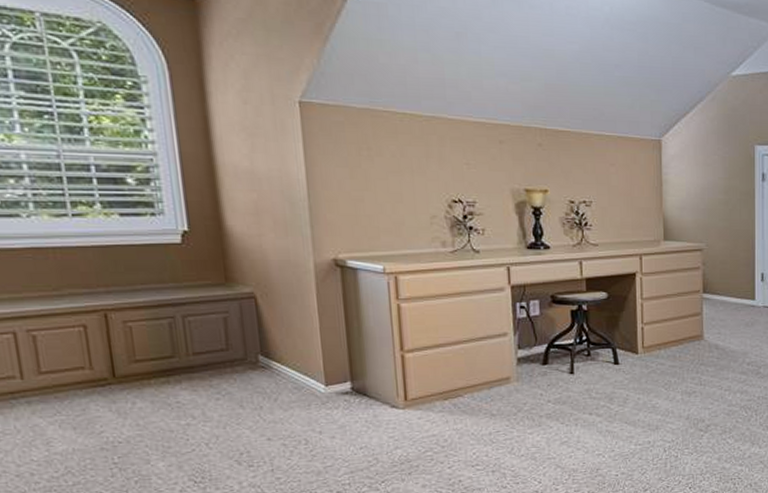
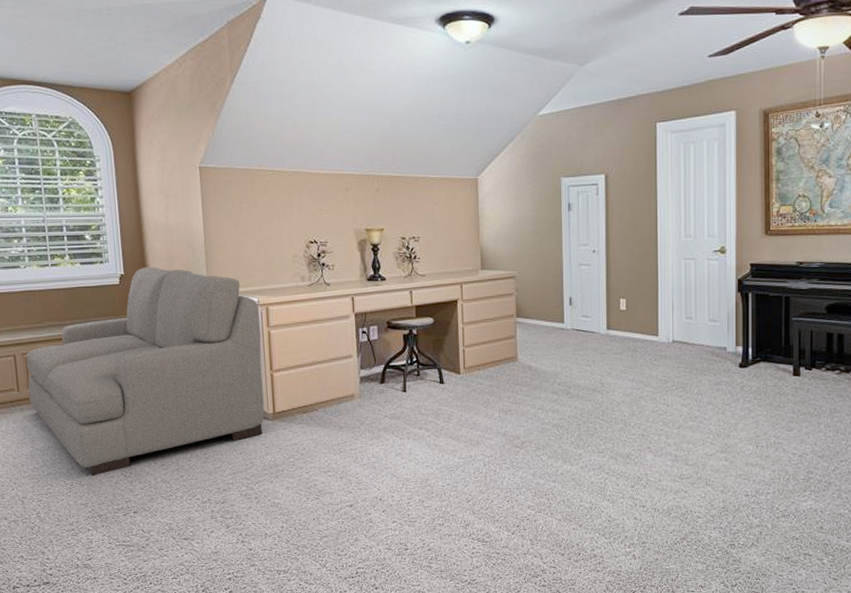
sofa: none [33,223,393,484] -> present [25,267,265,476]

